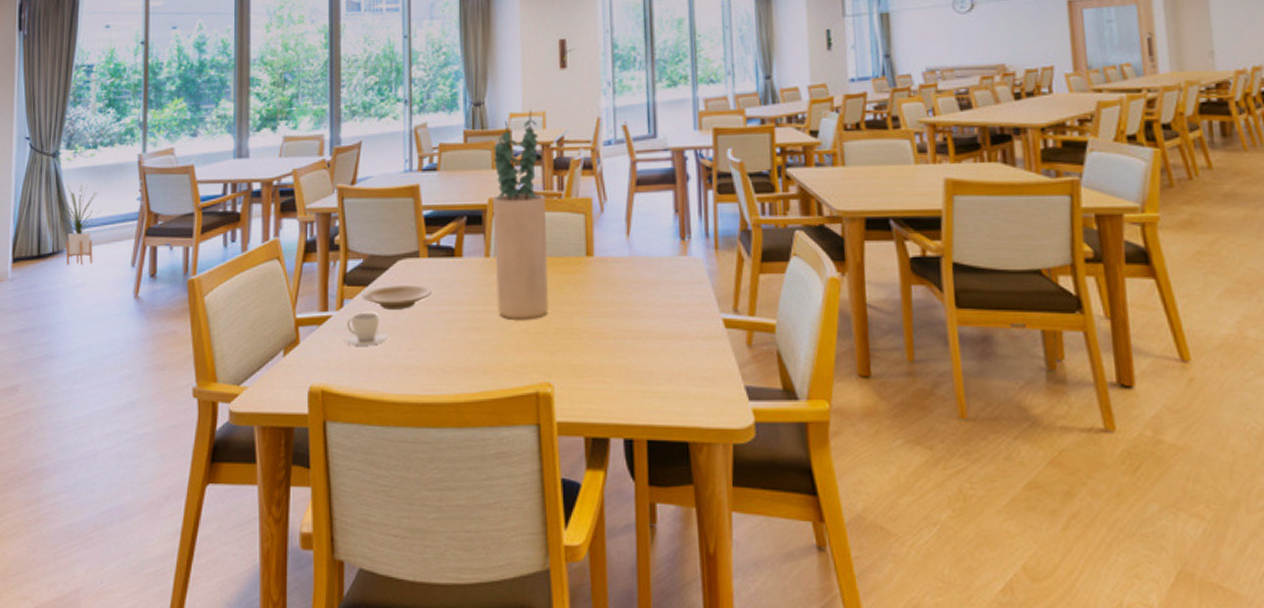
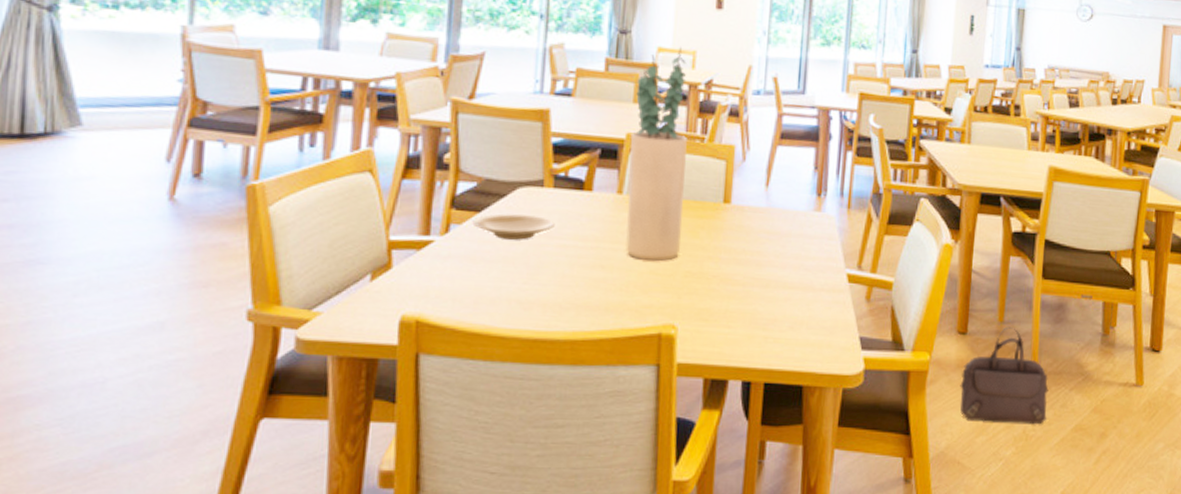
house plant: present [58,184,98,265] -> none [54,50,119,152]
teacup: present [343,312,389,346] -> none [446,240,502,276]
handbag: none [870,366,988,481] -> present [959,326,1049,424]

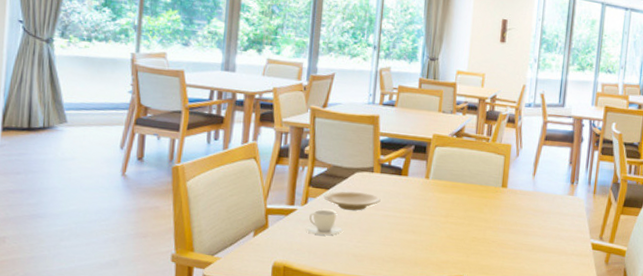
teacup: none [446,240,502,276] -> present [305,209,343,235]
vase: present [625,46,687,261] -> none [430,70,478,229]

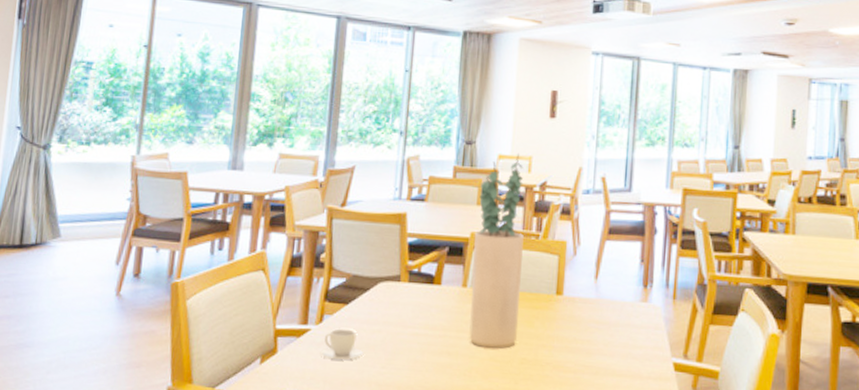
saucer: present [323,191,381,211] -> none [341,305,409,329]
vase: none [430,70,478,229] -> present [469,153,524,349]

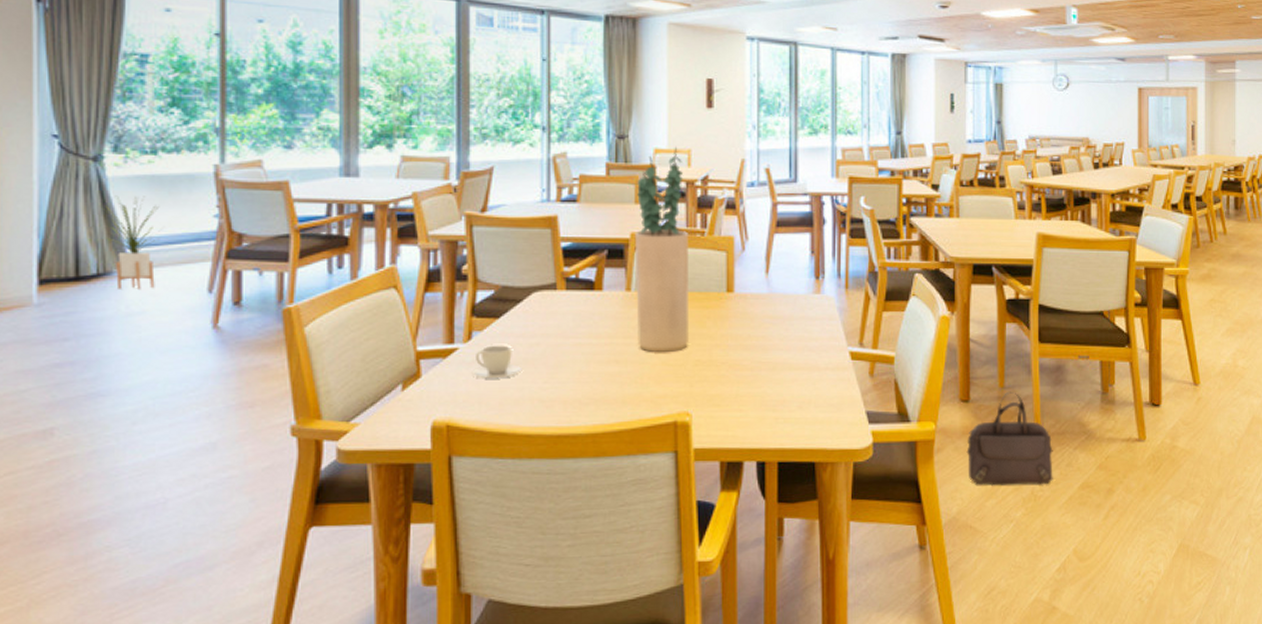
house plant: none [45,178,87,258] -> present [102,195,160,289]

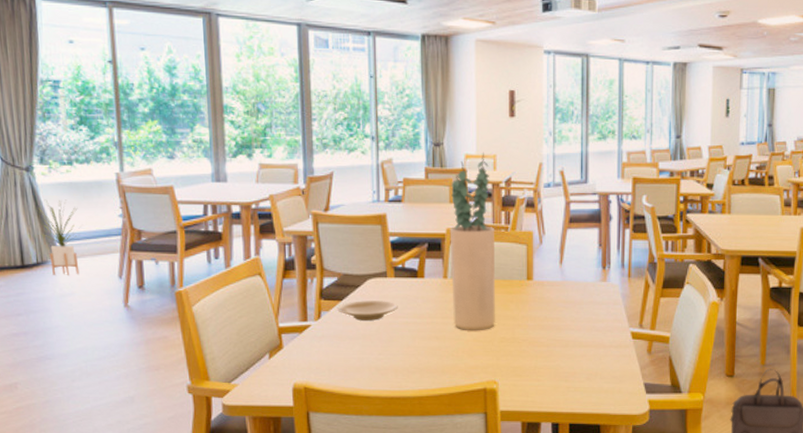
teacup: present [471,345,522,379] -> none [322,323,362,351]
saucer: none [492,318,570,342] -> present [337,301,398,321]

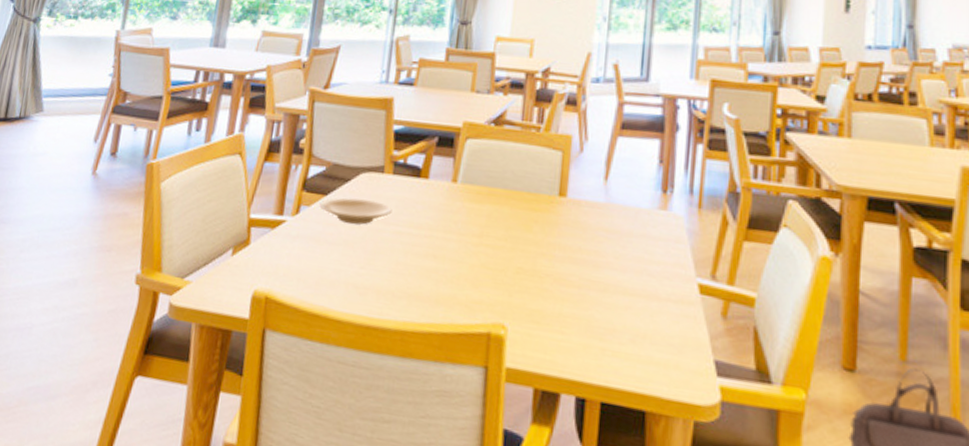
house plant: present [36,199,80,275] -> none [30,52,72,133]
vase: present [449,152,496,330] -> none [458,35,524,255]

